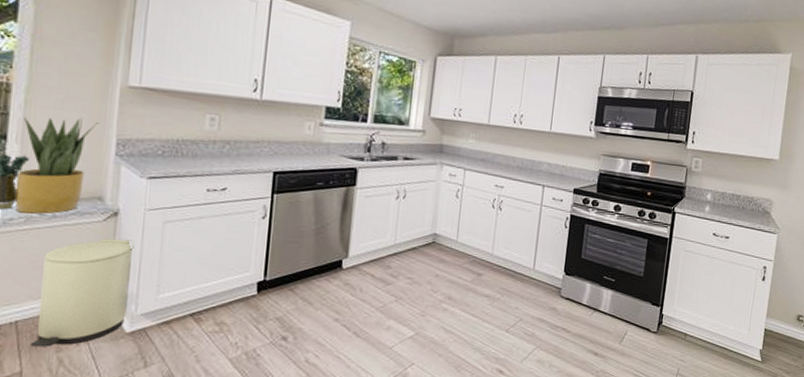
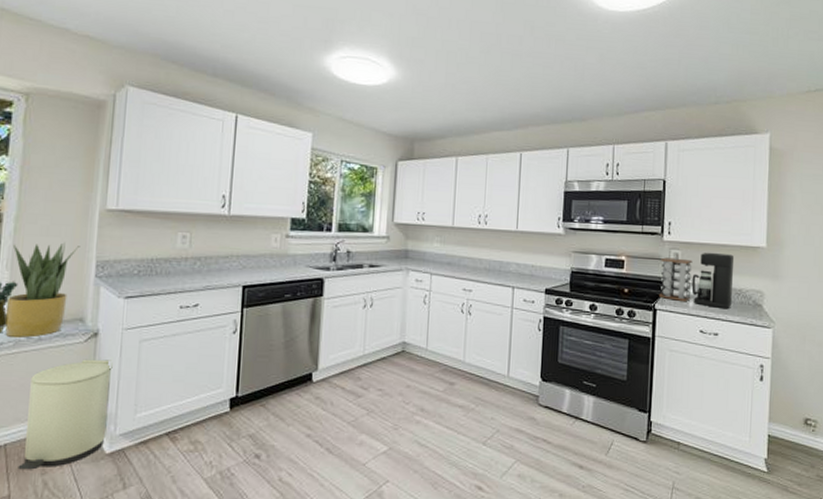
spice rack: none [679,161,712,206] -> present [659,253,693,301]
coffee maker: none [709,161,749,215] -> present [691,252,733,310]

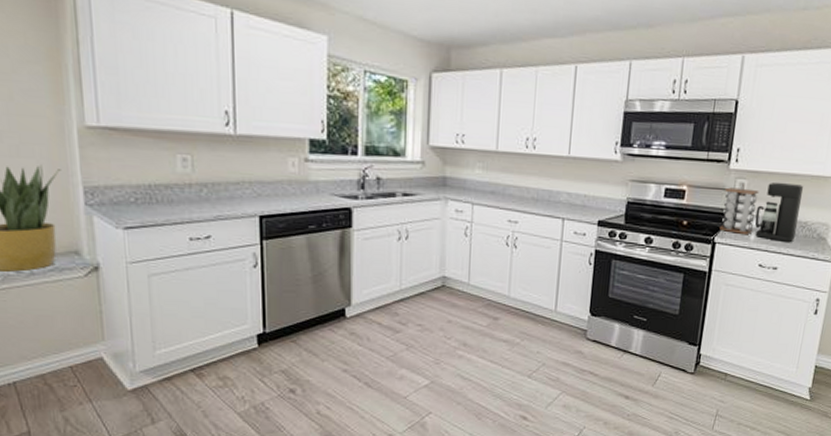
pedal bin: present [17,359,112,470] -> none [30,294,125,407]

